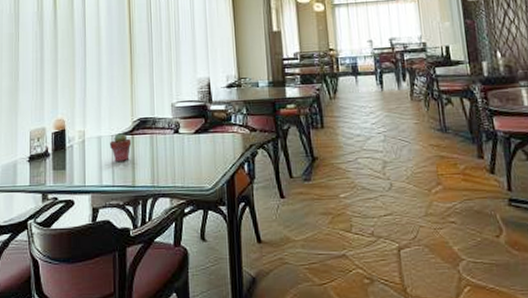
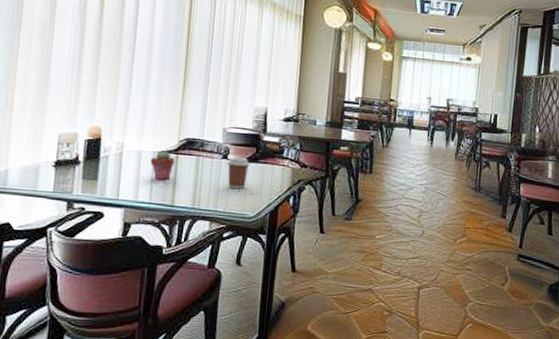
coffee cup: none [179,129,201,162] -> present [227,157,250,189]

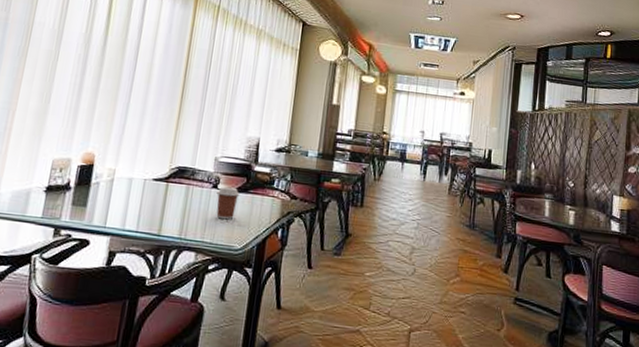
potted succulent: present [150,149,176,180] -> none [140,177,166,208]

